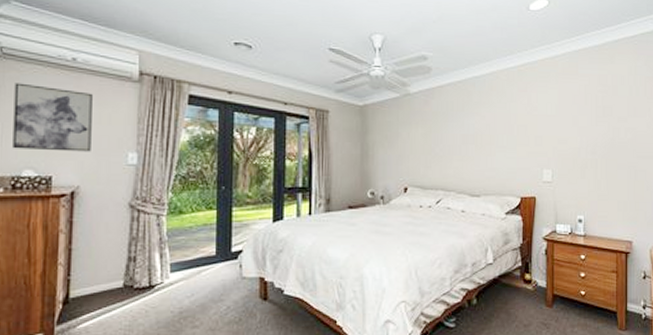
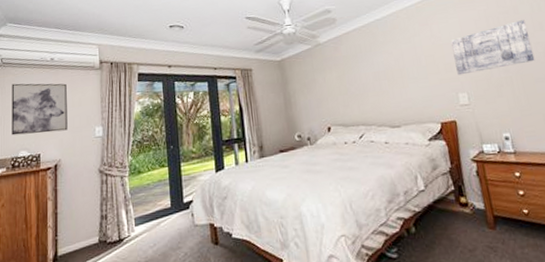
wall art: none [545,102,622,151] -> present [450,20,535,76]

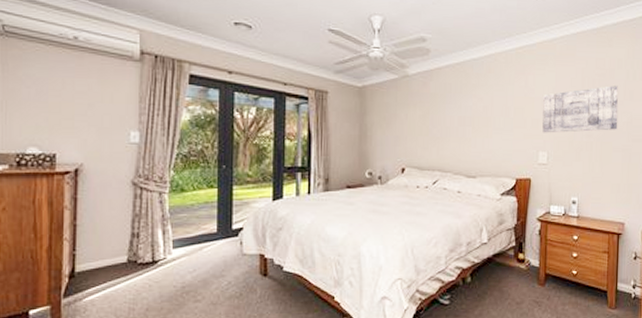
wall art: present [11,83,68,136] -> none [17,61,94,130]

